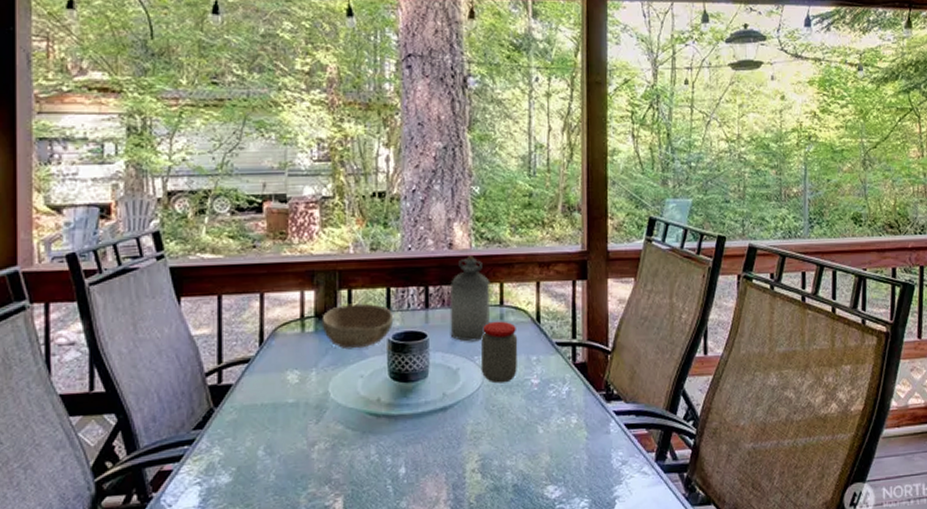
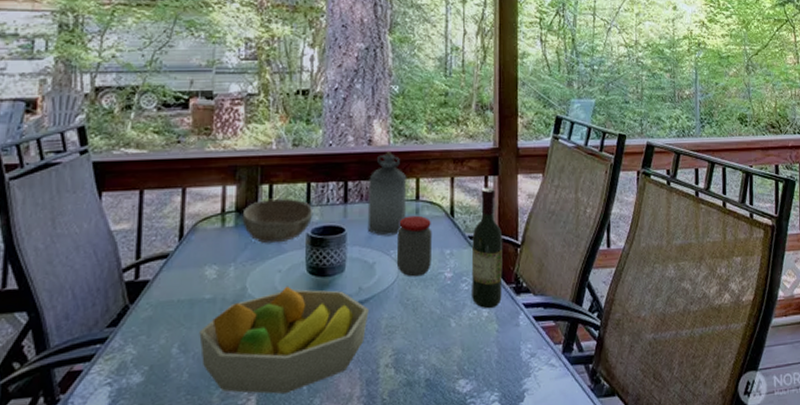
fruit bowl: none [284,391,454,497] -> present [199,286,369,395]
wine bottle: none [559,292,592,416] -> present [471,187,503,309]

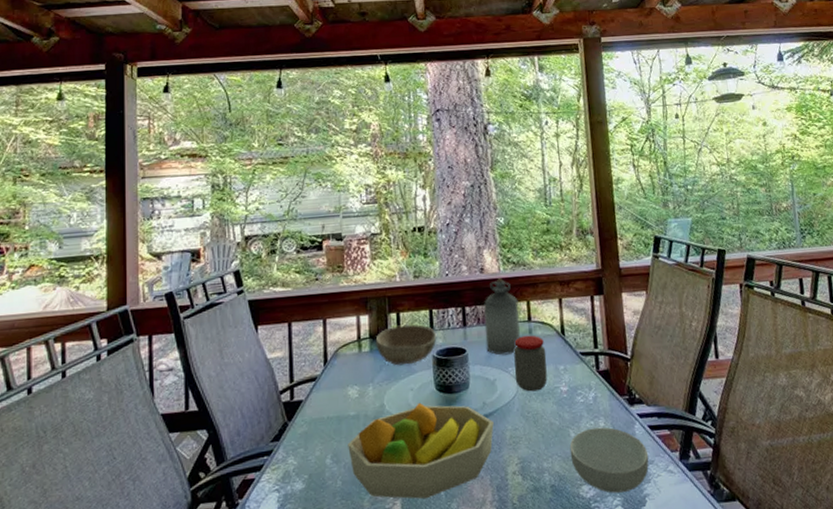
cereal bowl: none [449,317,531,388] -> present [569,427,649,493]
wine bottle: present [471,187,503,309] -> none [583,306,617,420]

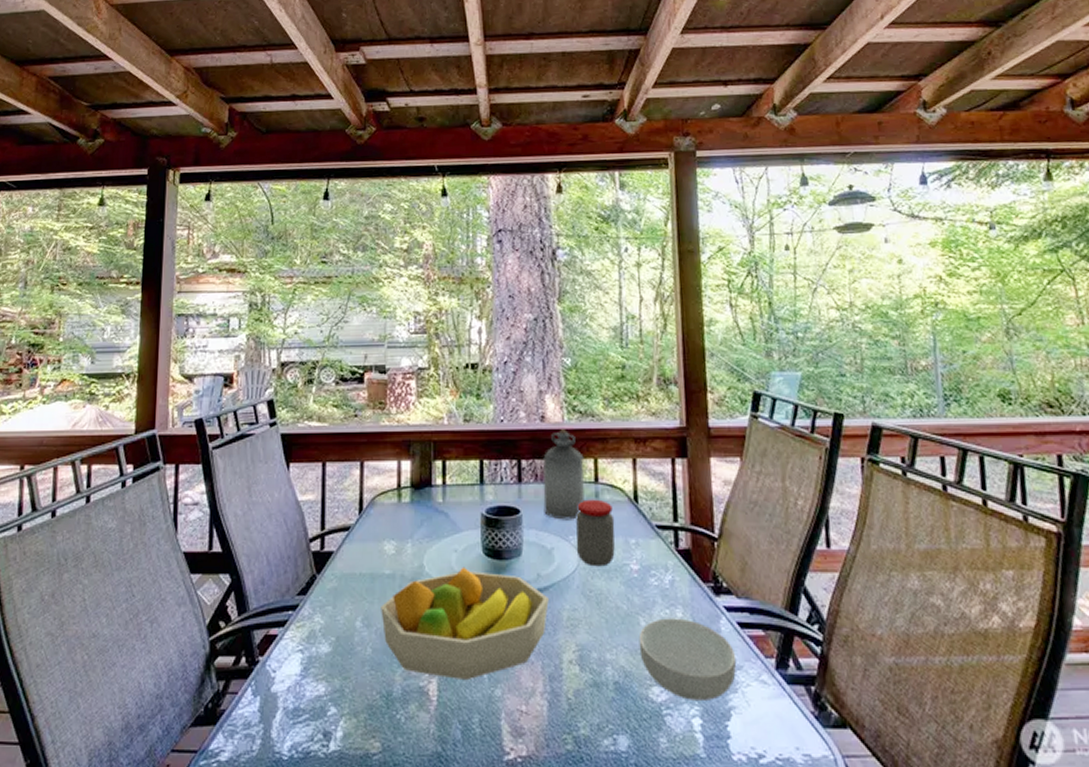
bowl: present [375,324,437,366] -> none [417,475,487,522]

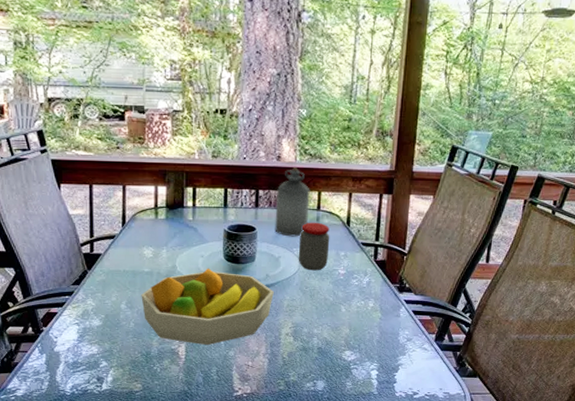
cereal bowl: present [639,618,737,700] -> none [339,307,408,360]

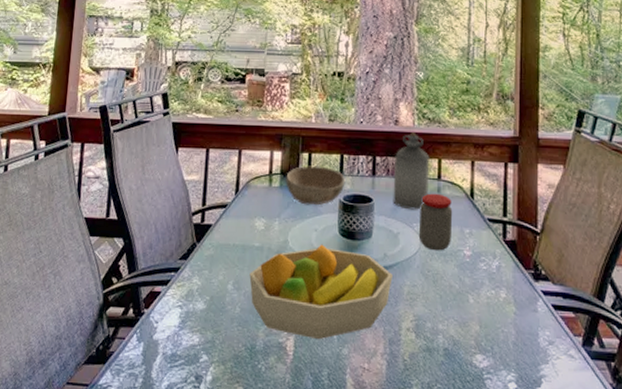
bowl: none [171,199,230,235] -> present [286,165,346,206]

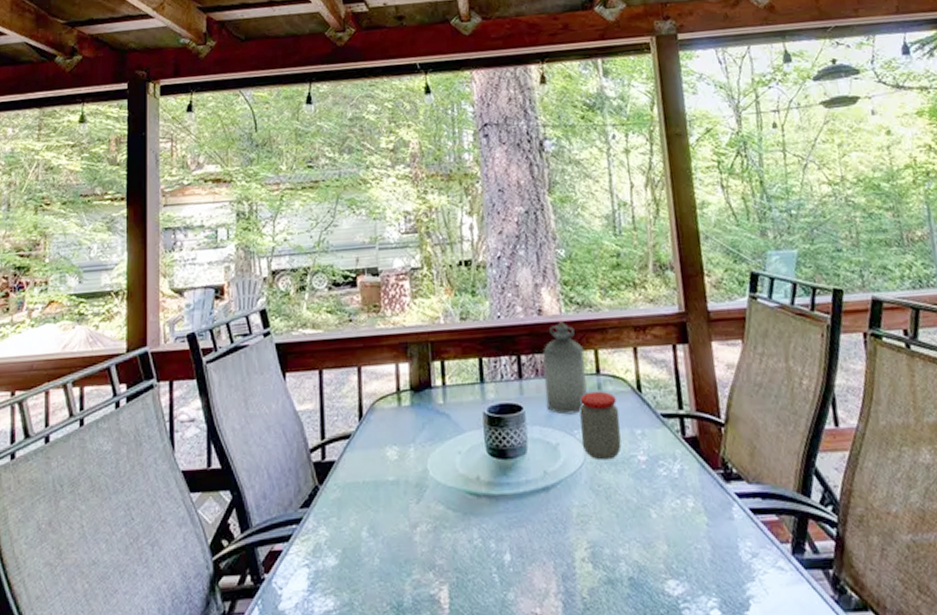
fruit bowl: present [249,244,393,340] -> none [386,468,557,586]
bowl: present [286,165,346,206] -> none [417,374,488,424]

